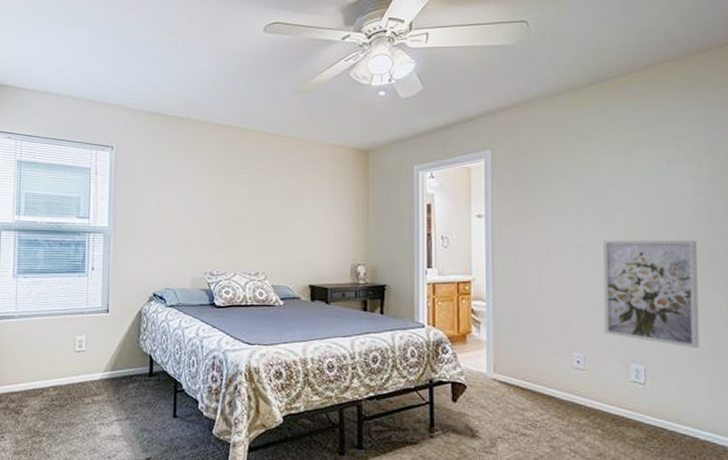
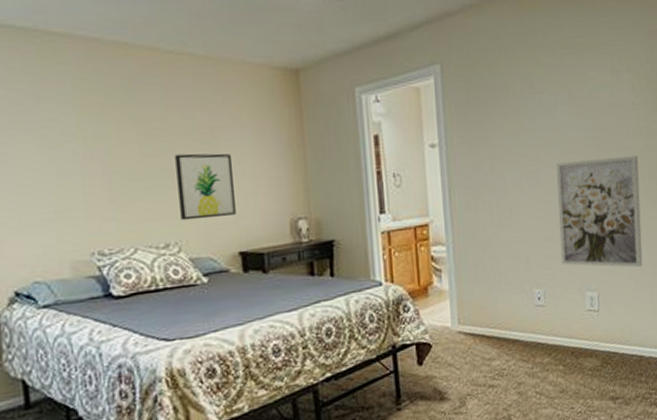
wall art: none [269,208,310,257] -> present [175,153,236,221]

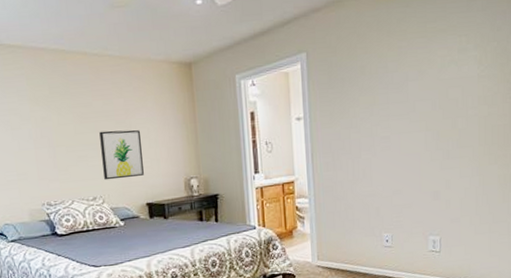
wall art: present [557,155,643,268] -> none [405,121,483,217]

